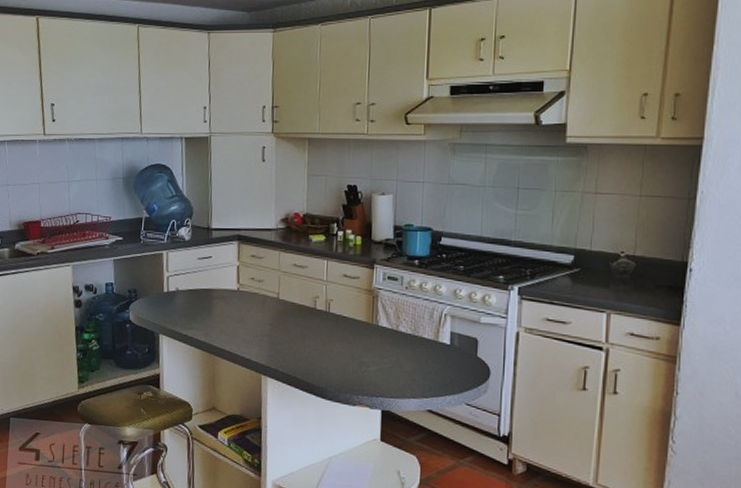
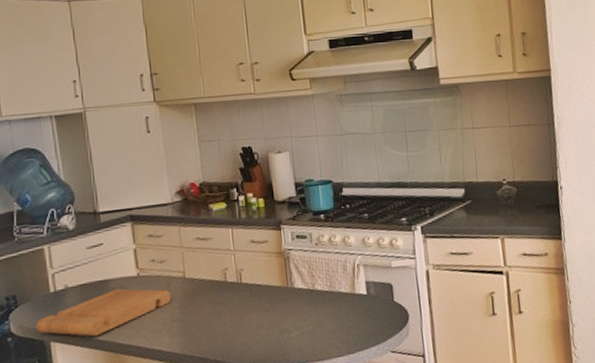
cutting board: none [149,298,264,337] -> present [36,288,171,337]

